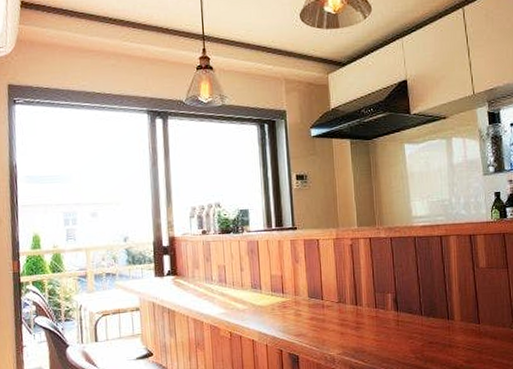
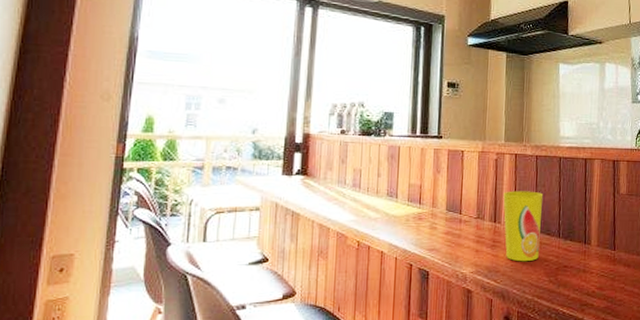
cup: none [362,272,403,341] -> present [503,191,544,262]

